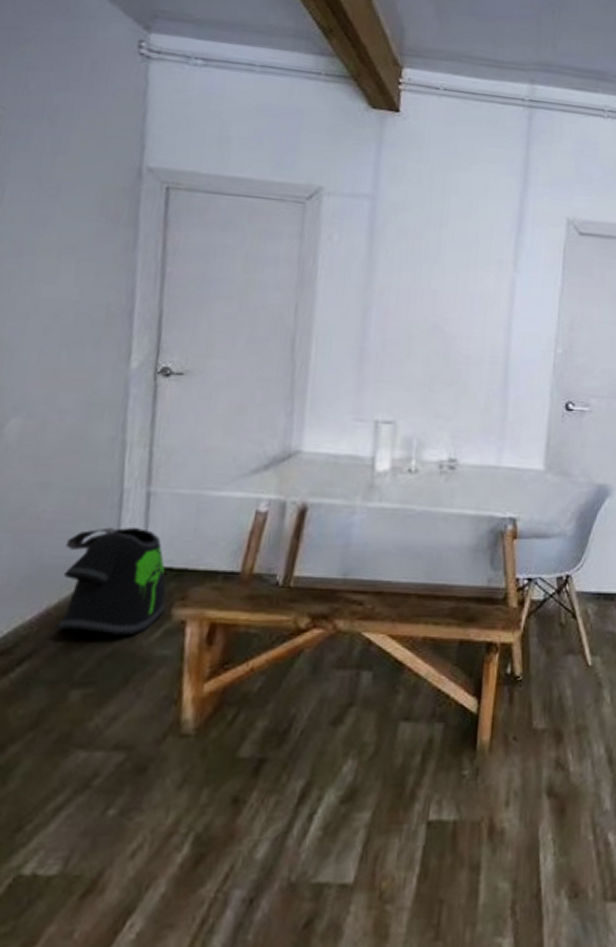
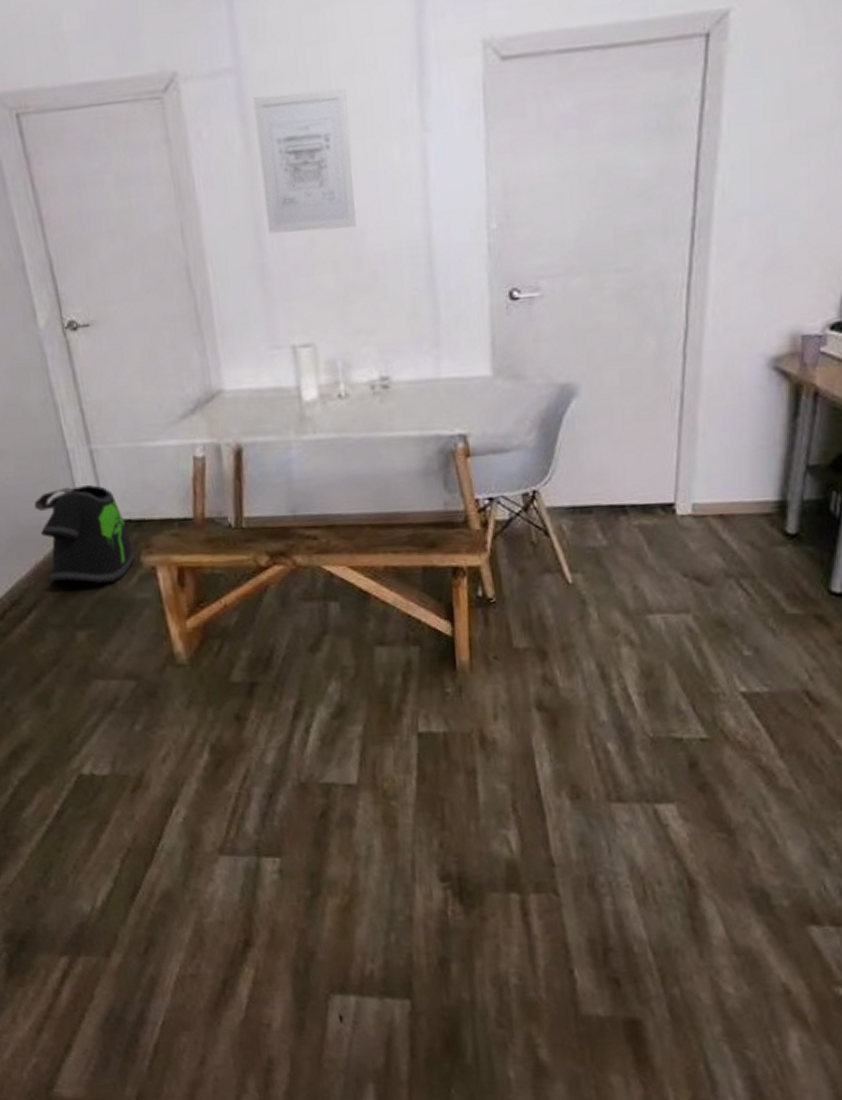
wall art: none [373,220,459,333] -> present [253,88,356,234]

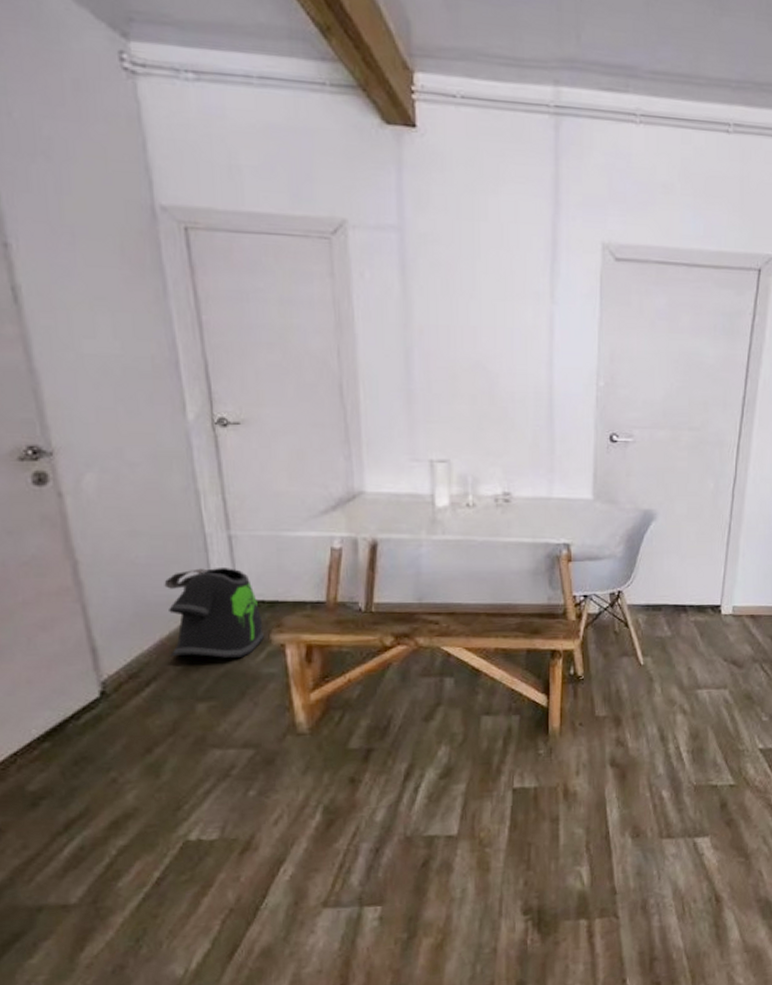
wall art: present [253,88,356,234] -> none [413,253,493,371]

